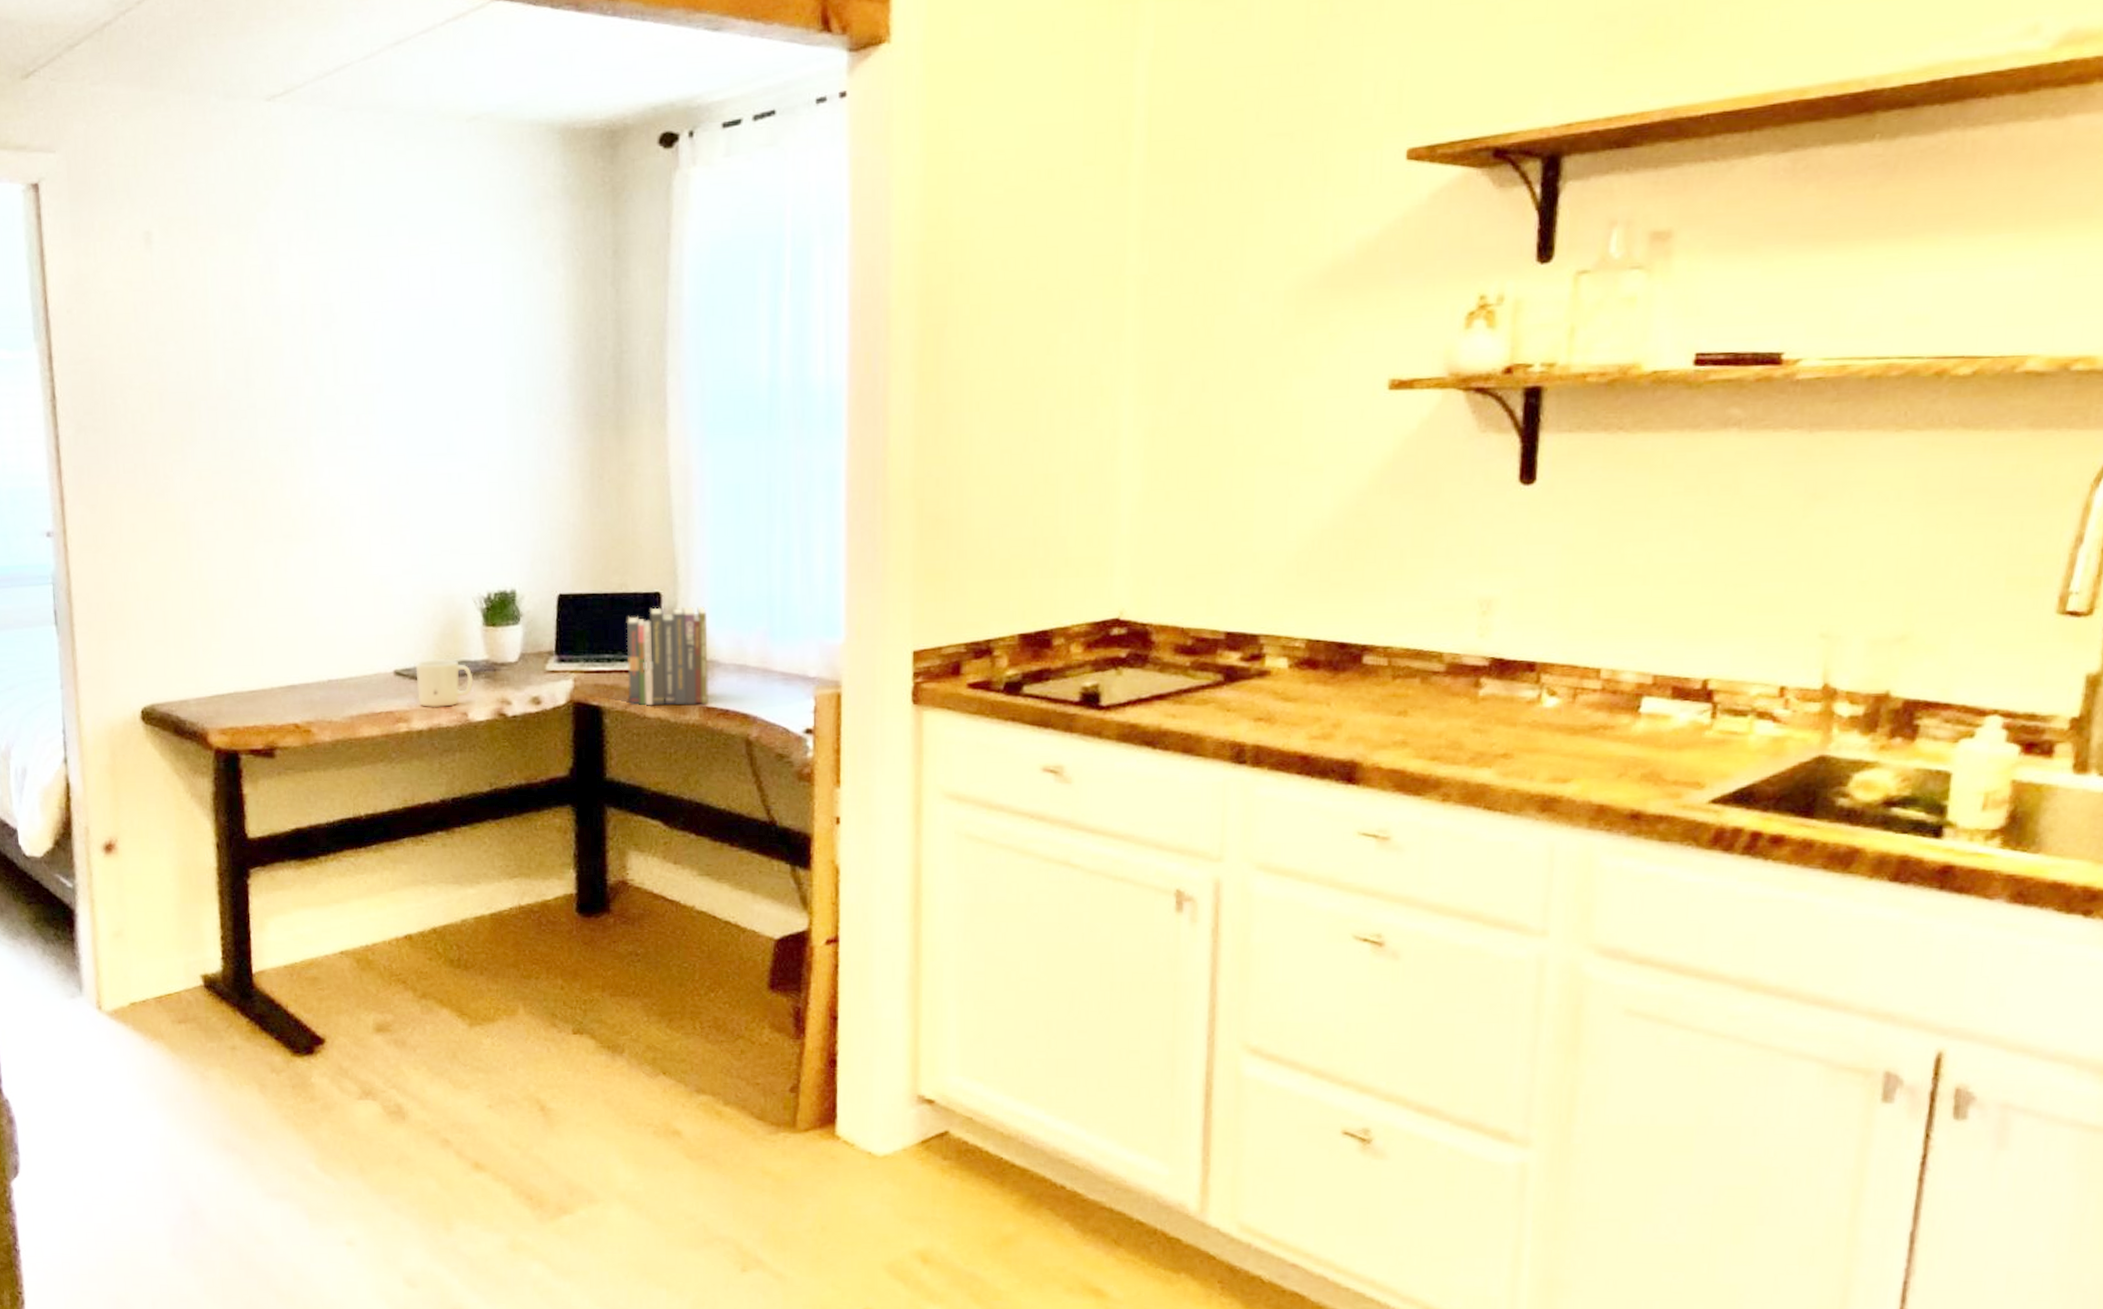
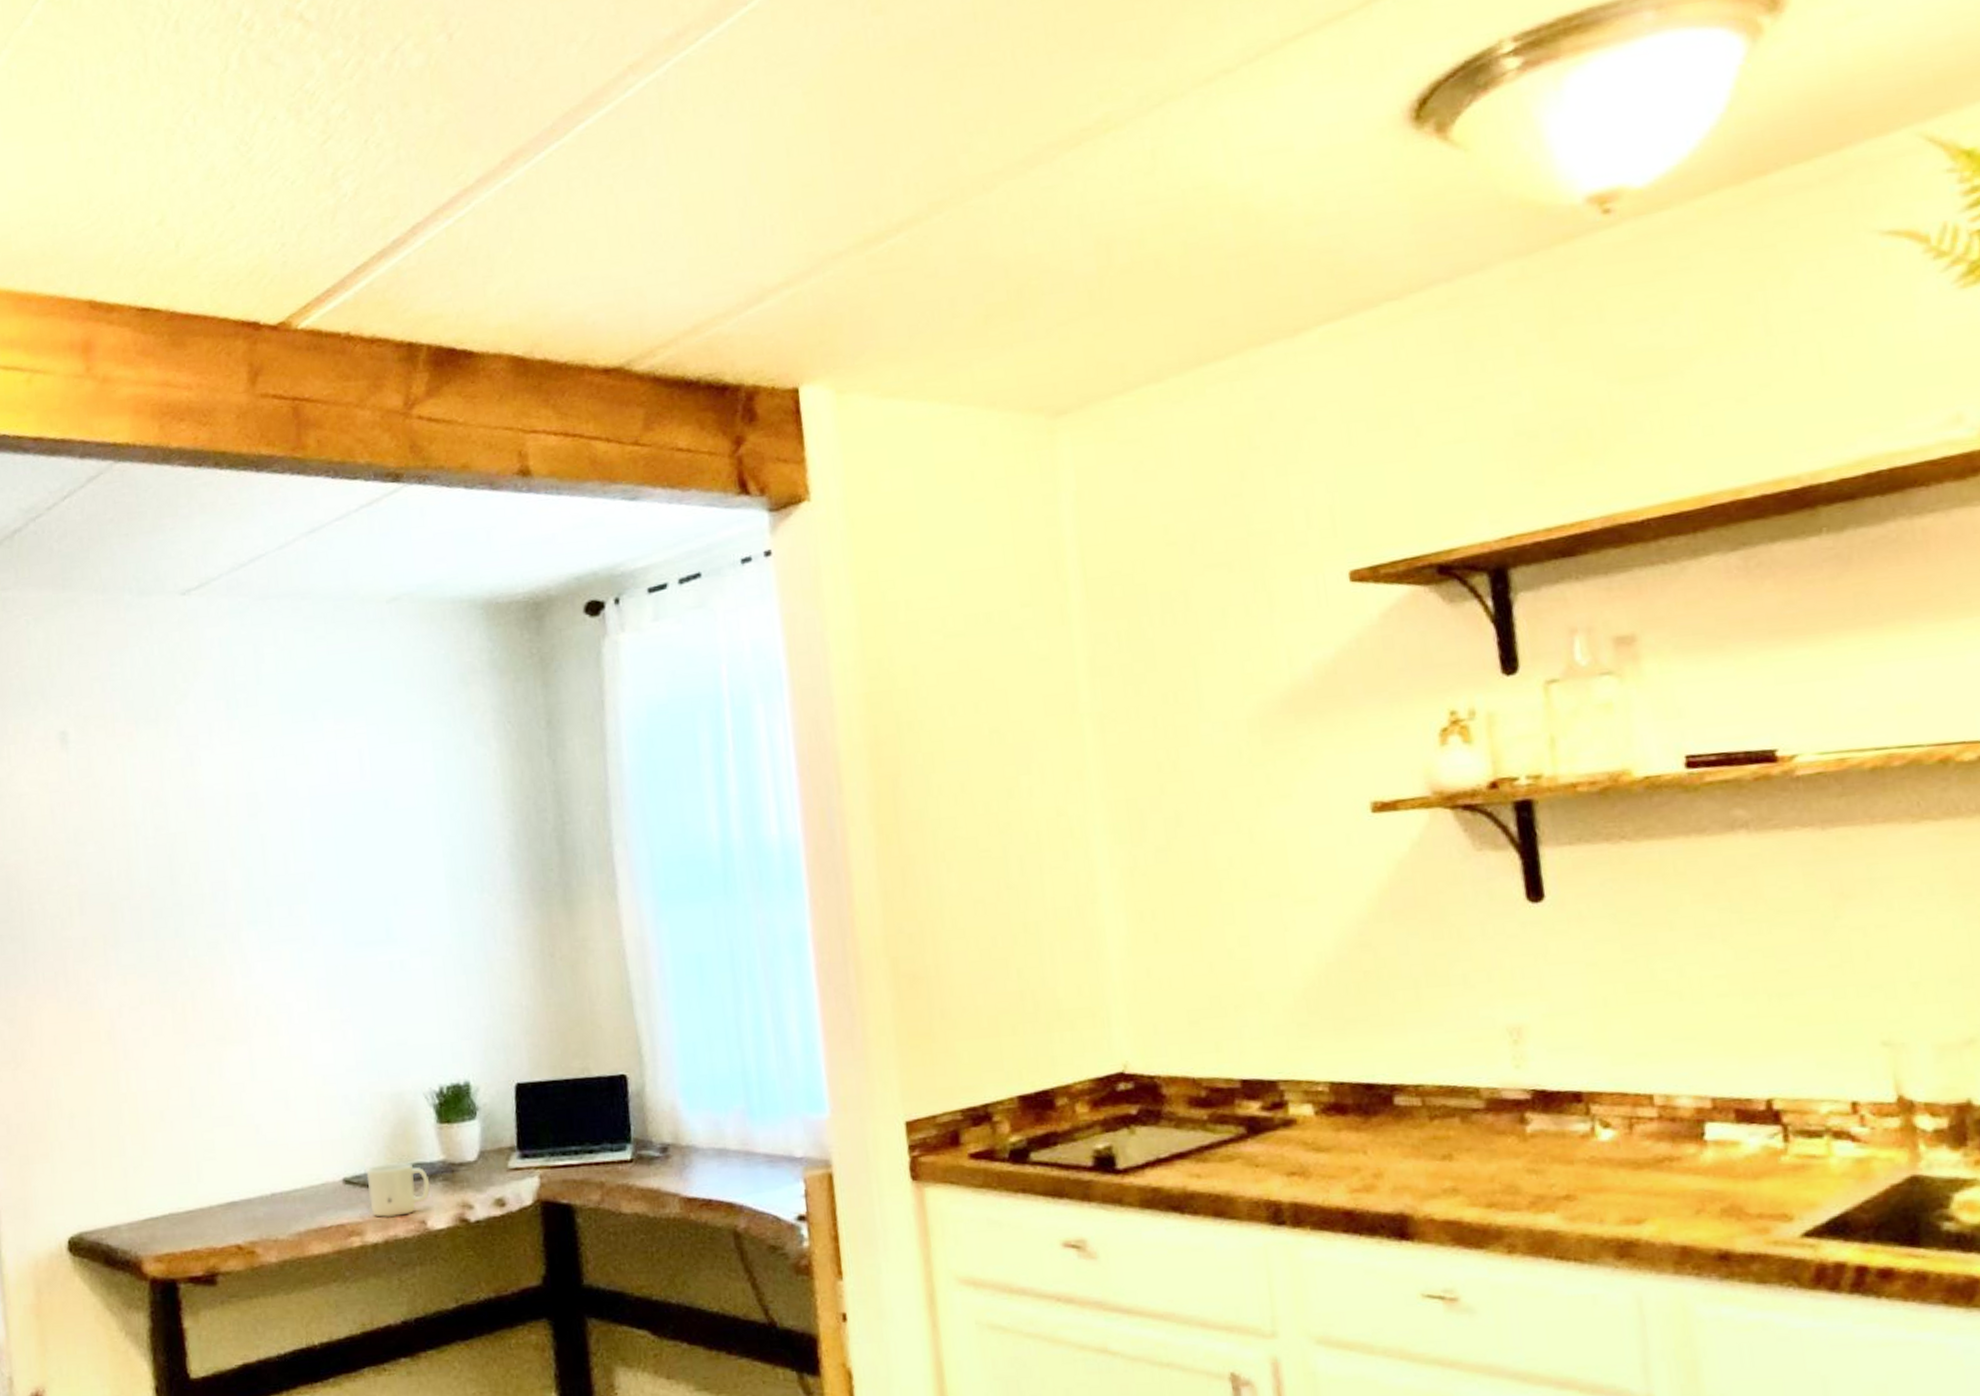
books: present [626,606,709,706] -> none [591,1087,689,1201]

